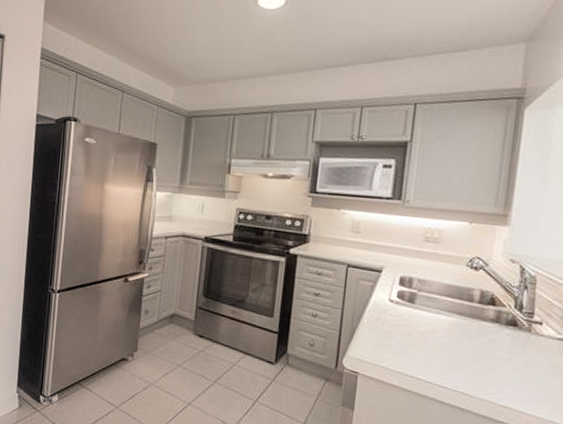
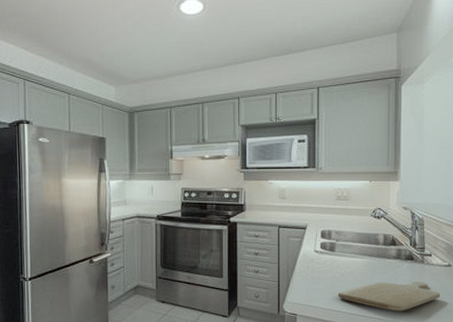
chopping board: none [412,348,550,389] -> present [337,282,441,312]

